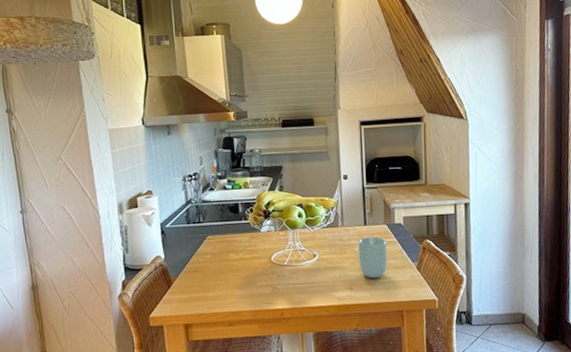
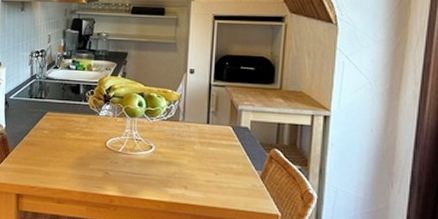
cup: present [357,236,388,278] -> none [196,136,229,181]

